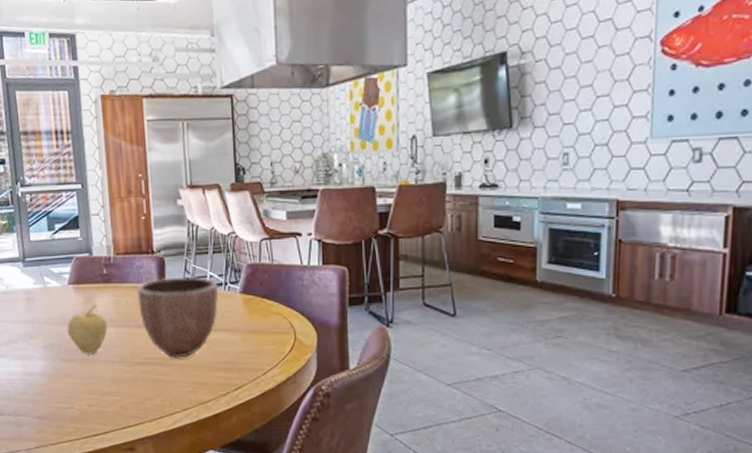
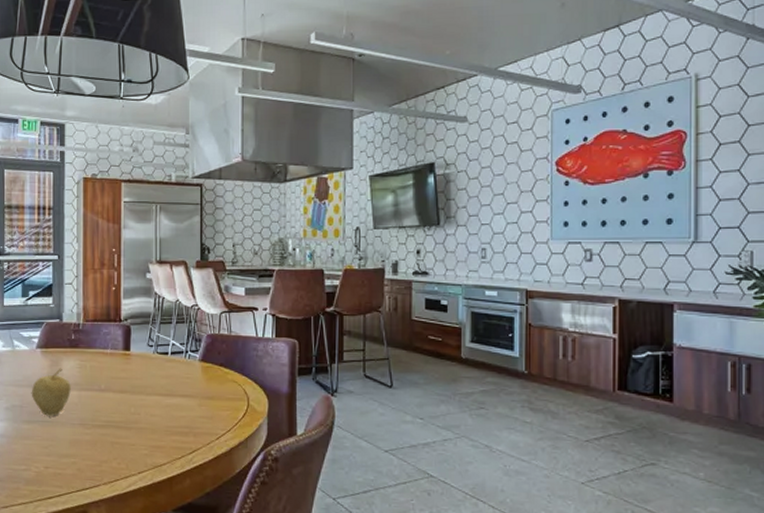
decorative bowl: present [136,276,219,358] -> none [102,344,180,422]

